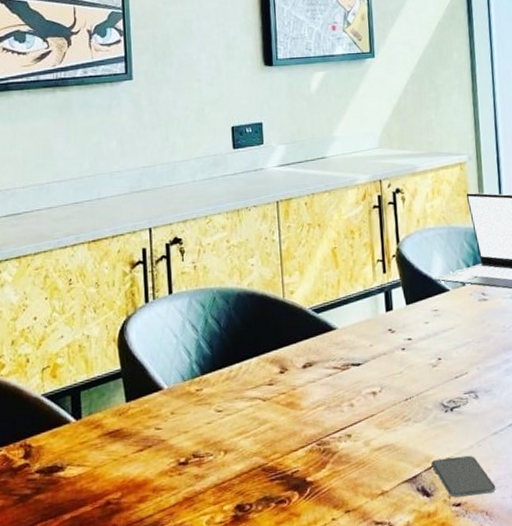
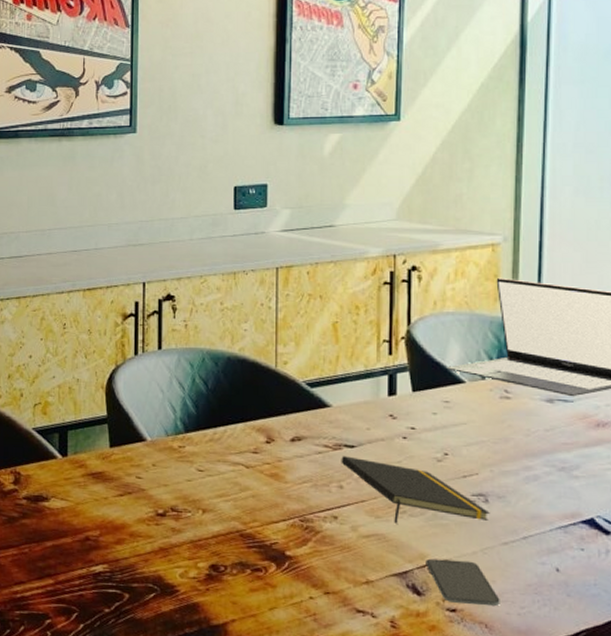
notepad: none [349,374,480,432] -> present [341,456,490,524]

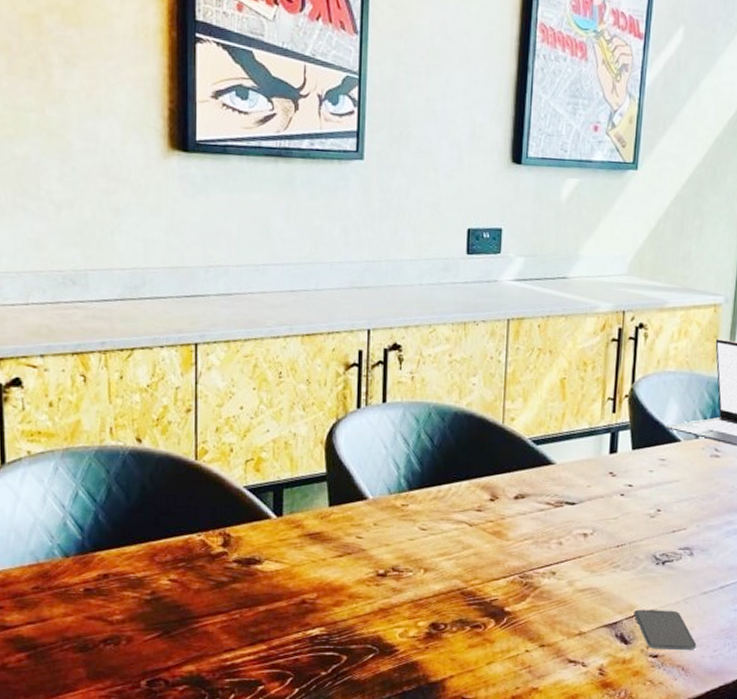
notepad: present [341,456,490,524] -> none [561,513,694,577]

